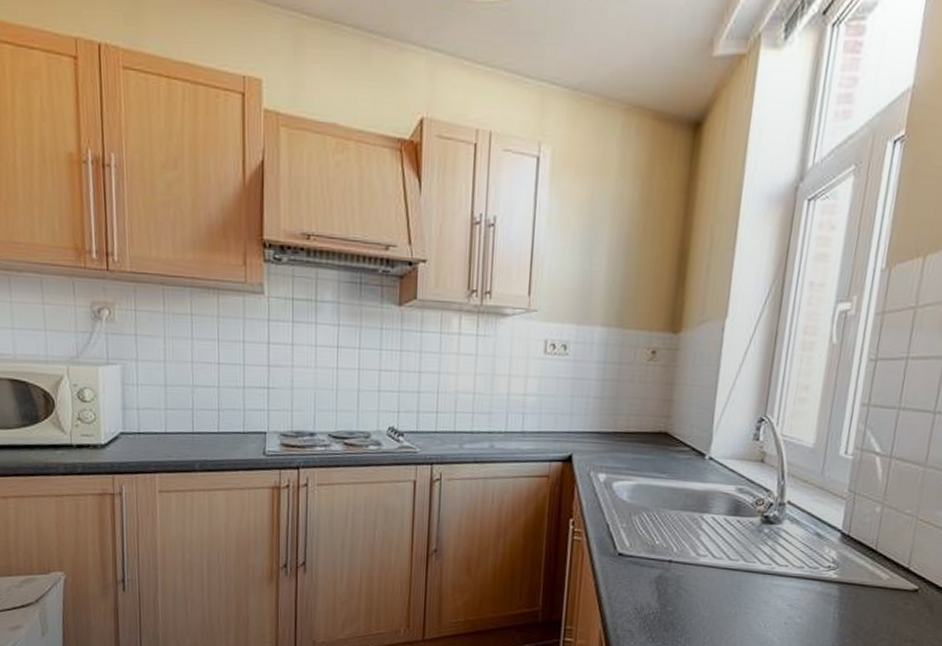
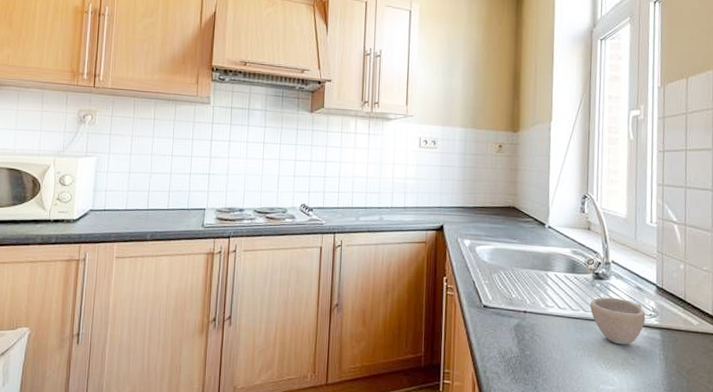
cup: none [753,545,823,602] -> present [590,297,646,345]

